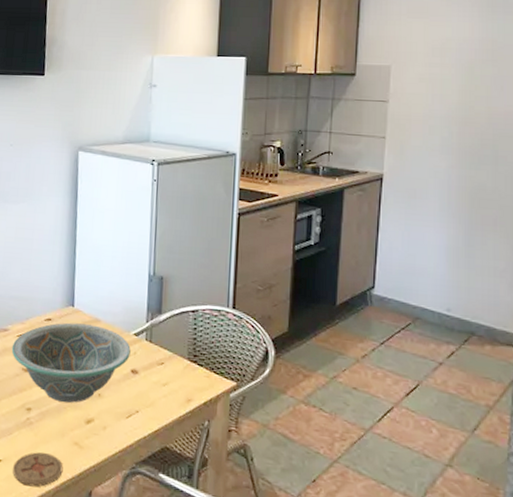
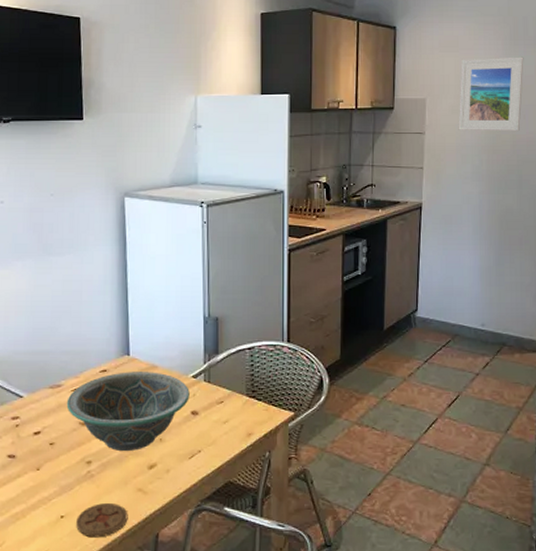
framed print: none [426,24,503,104] -> present [458,56,524,132]

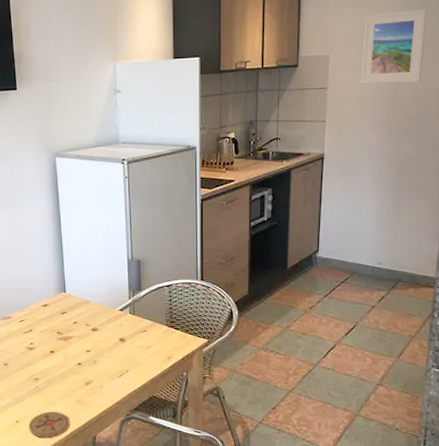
decorative bowl: present [66,372,190,451] -> none [16,306,118,370]

